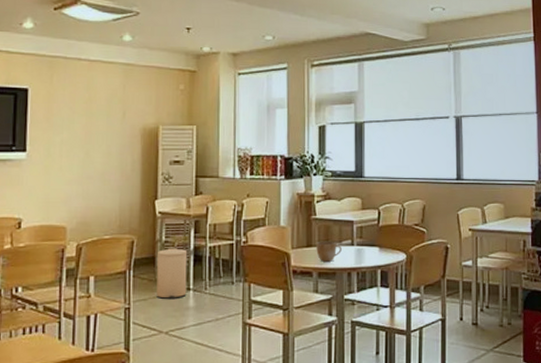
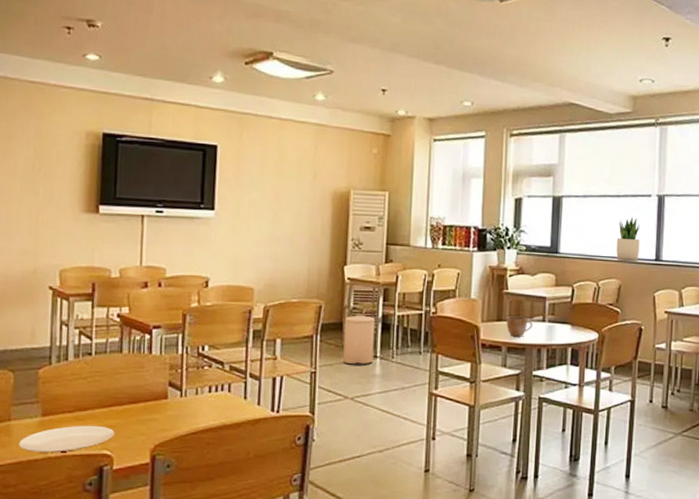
planter: none [419,139,441,183] -> present [616,217,640,262]

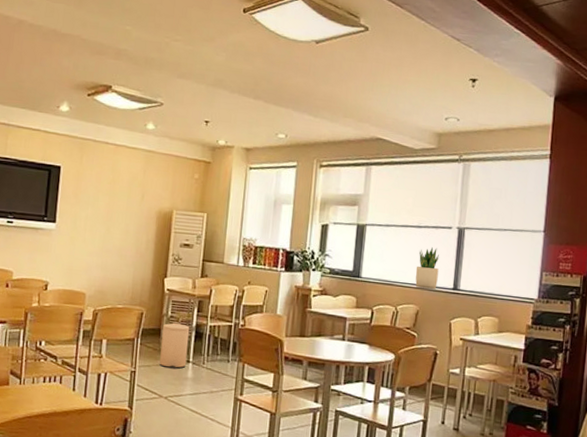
cup: present [506,316,533,337] -> none [308,333,333,353]

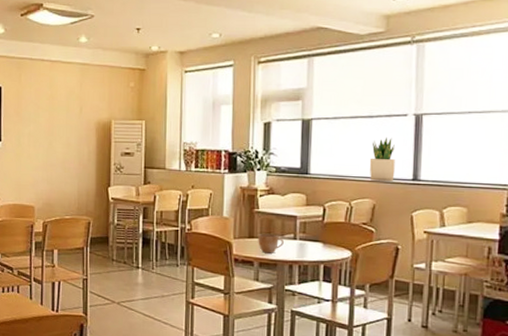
pedal bin: present [159,322,190,369] -> none [110,230,137,275]
cup: none [308,333,333,353] -> present [258,233,284,253]

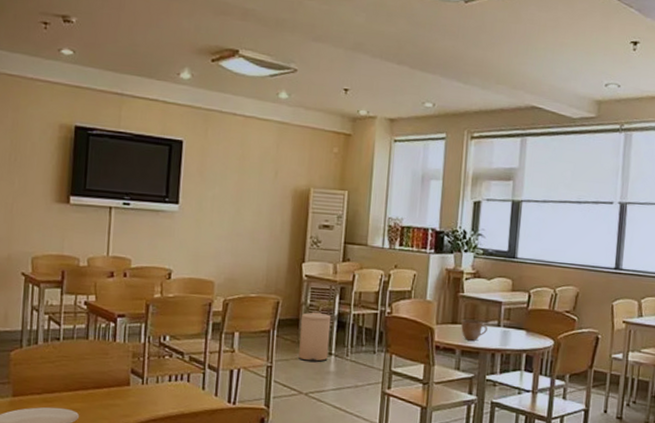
pedal bin: none [110,230,137,275] -> present [298,312,332,363]
planter: present [370,137,395,182] -> none [575,224,600,270]

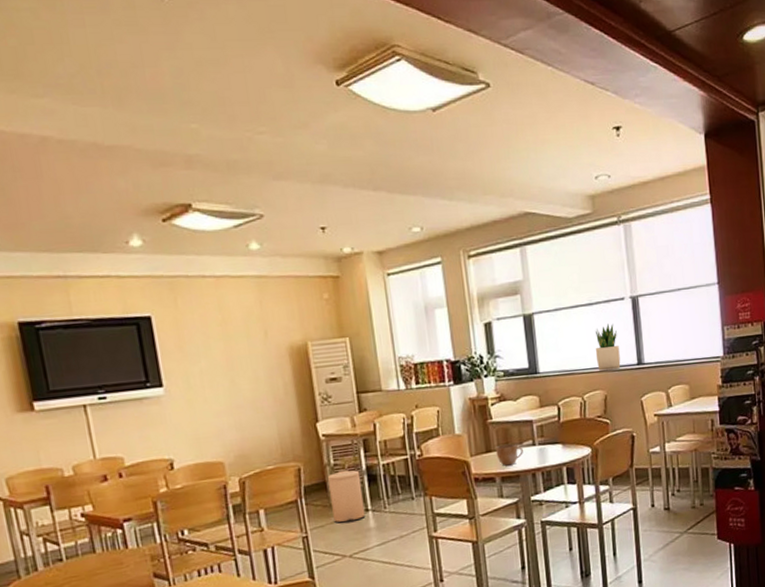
planter: none [575,224,600,270] -> present [596,323,621,371]

